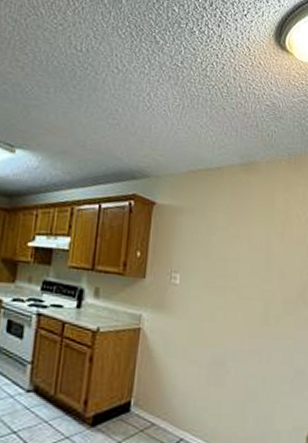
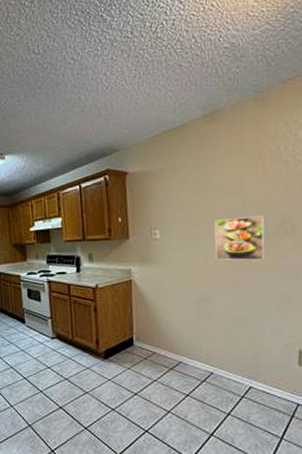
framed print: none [234,275,287,328] -> present [214,215,266,261]

